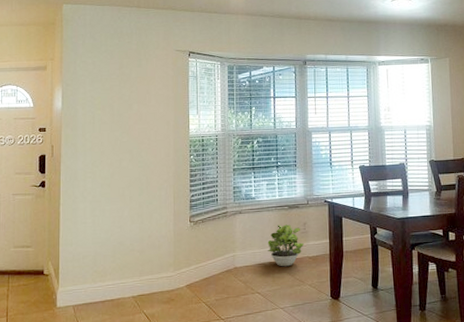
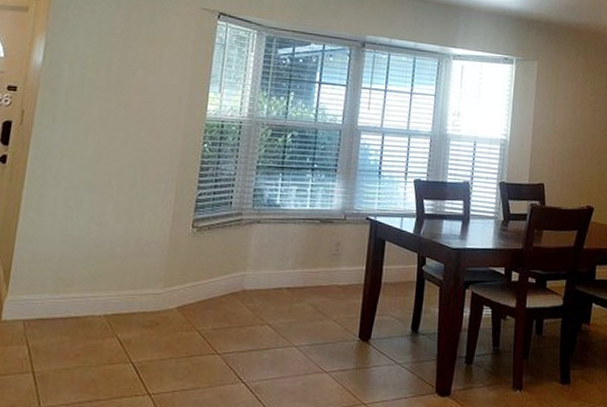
potted plant: present [267,224,304,267] -> none [287,242,334,295]

